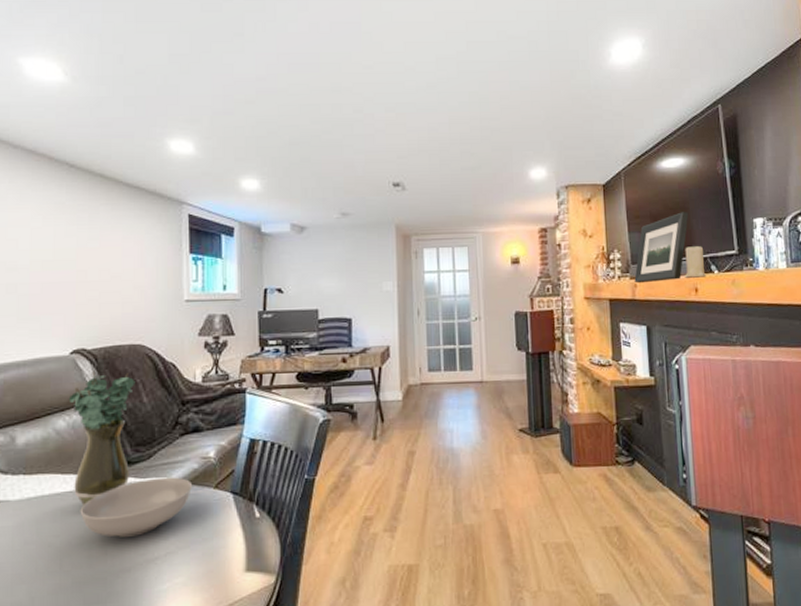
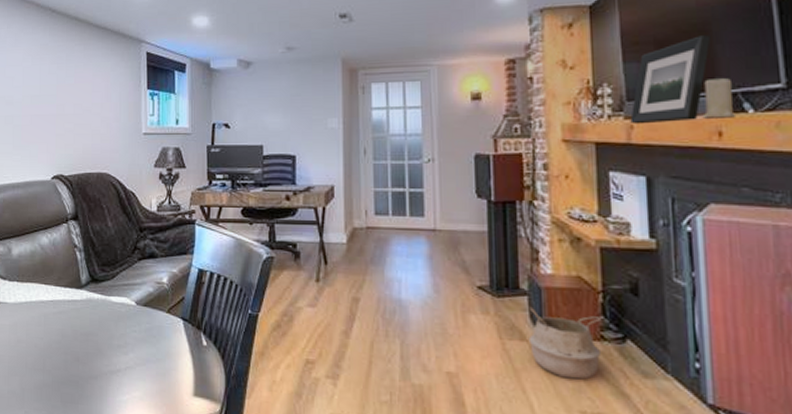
vase: present [68,372,135,505] -> none [50,196,102,314]
bowl: present [80,477,193,538] -> none [58,297,149,349]
woven basket: none [560,442,617,501] -> present [528,306,602,380]

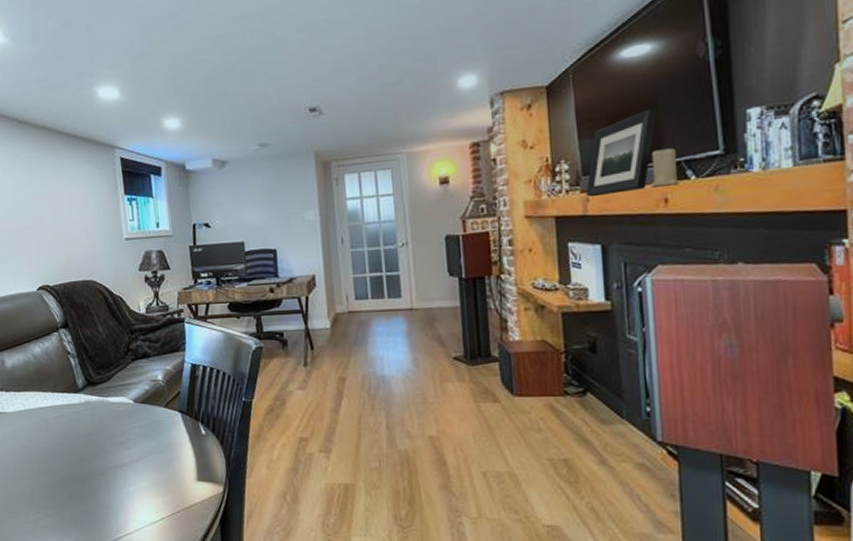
woven basket: present [528,306,602,380] -> none [500,371,566,432]

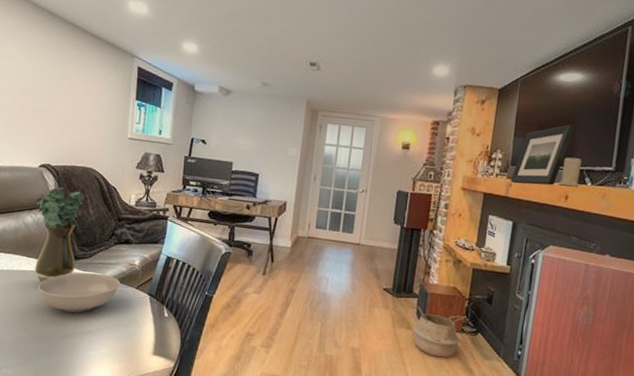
vase: none [40,305,95,418] -> present [34,183,85,283]
bowl: none [59,396,147,447] -> present [38,272,121,313]
woven basket: none [500,371,566,432] -> present [412,306,465,358]

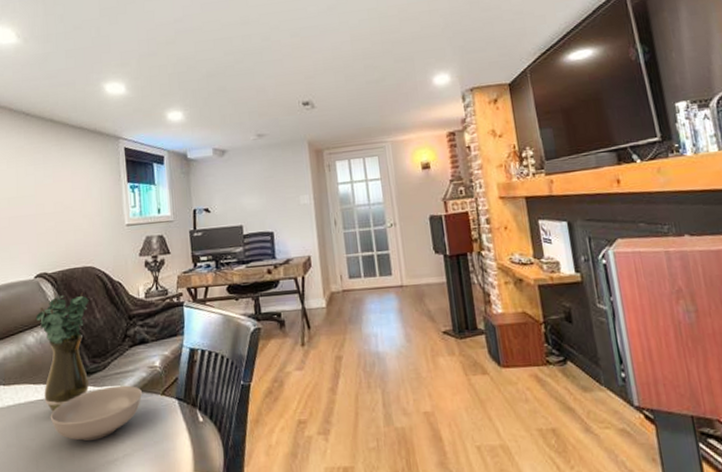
woven basket: present [412,306,465,358] -> none [488,343,549,402]
picture frame: present [510,124,576,186] -> none [550,102,603,179]
candle: present [558,155,582,188] -> none [602,134,629,171]

